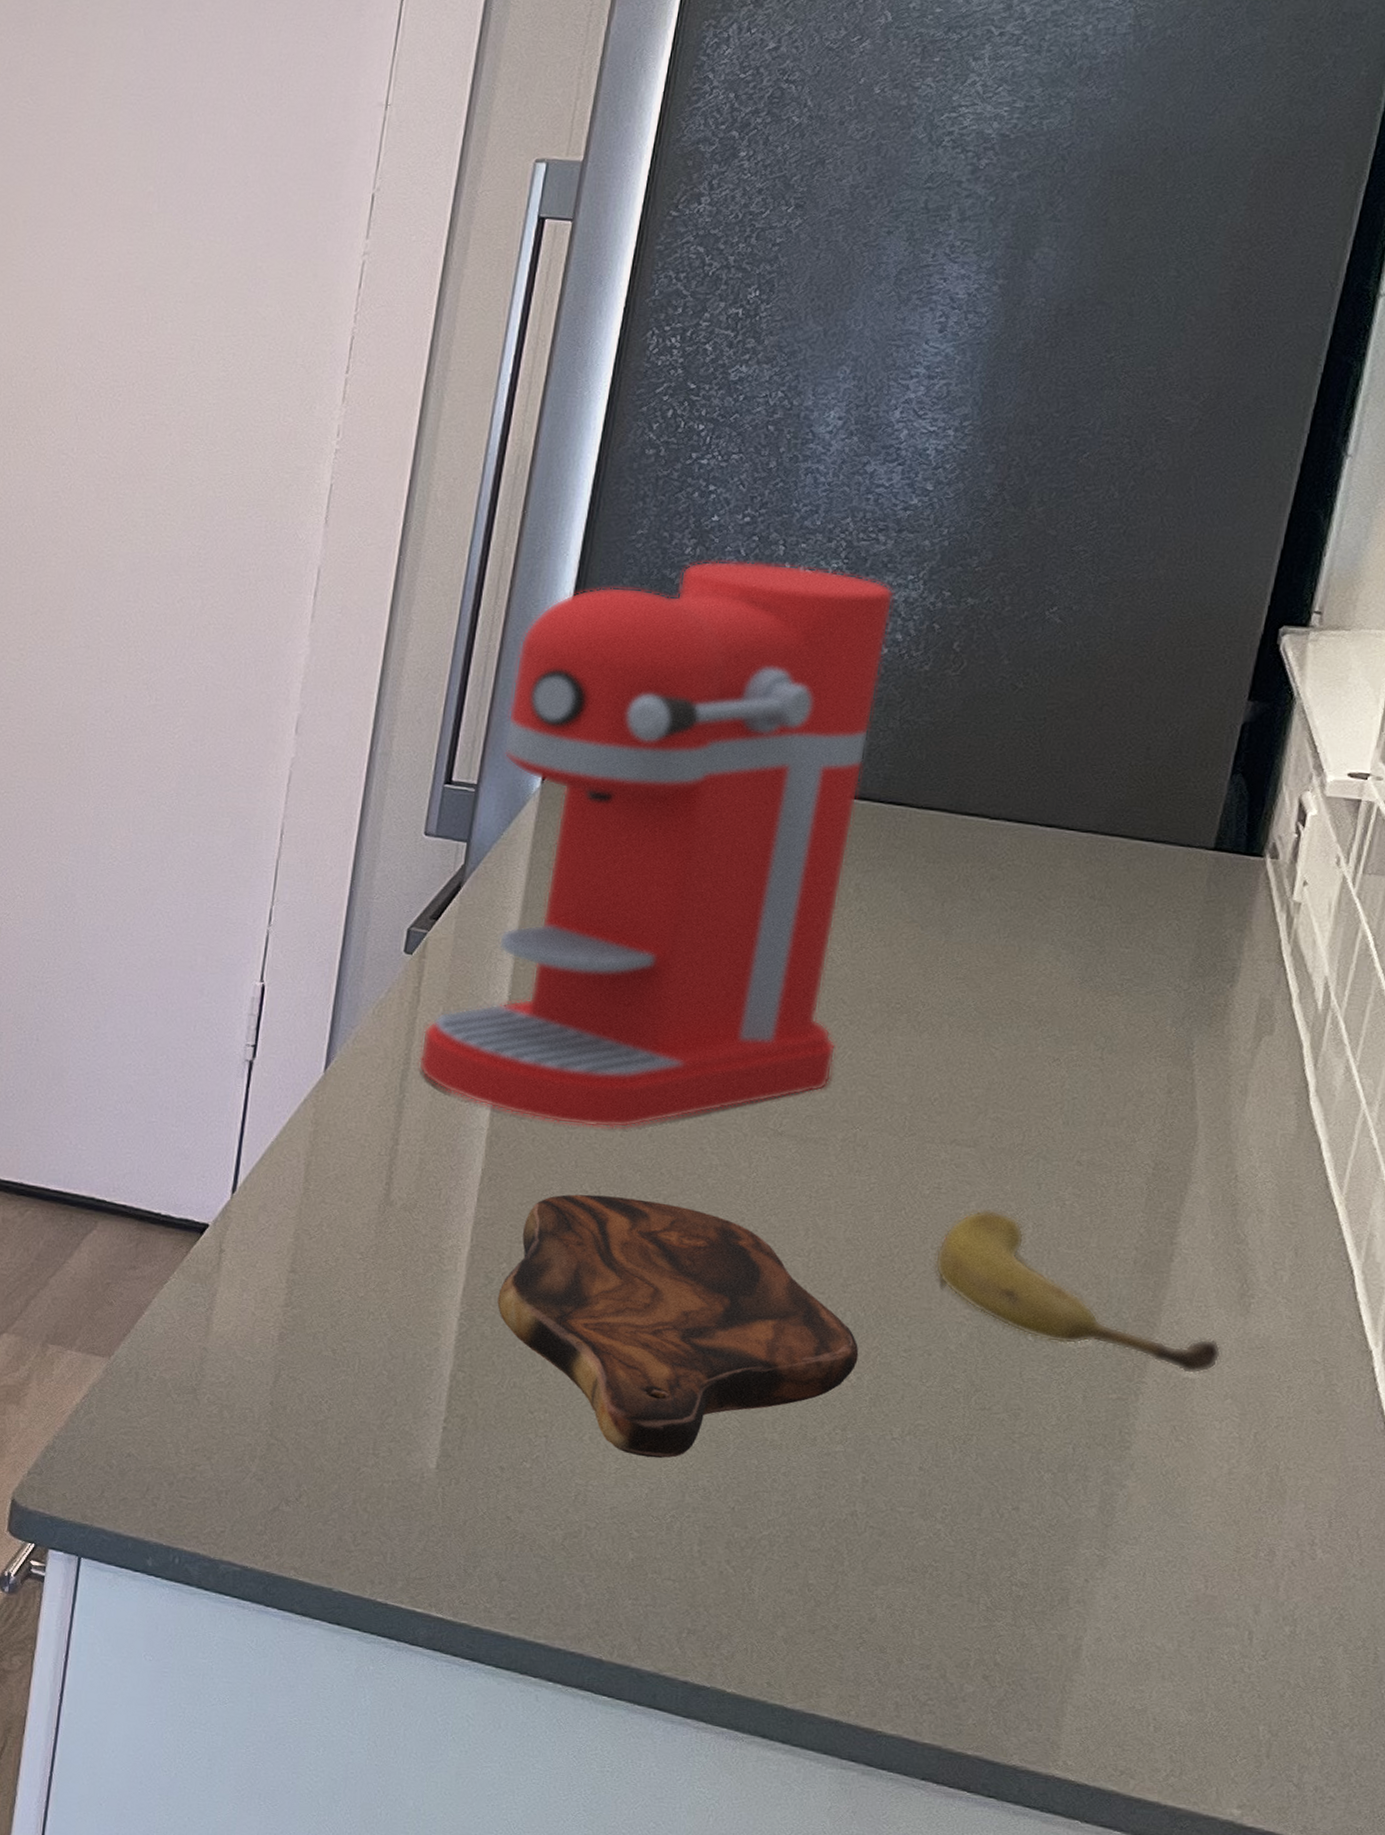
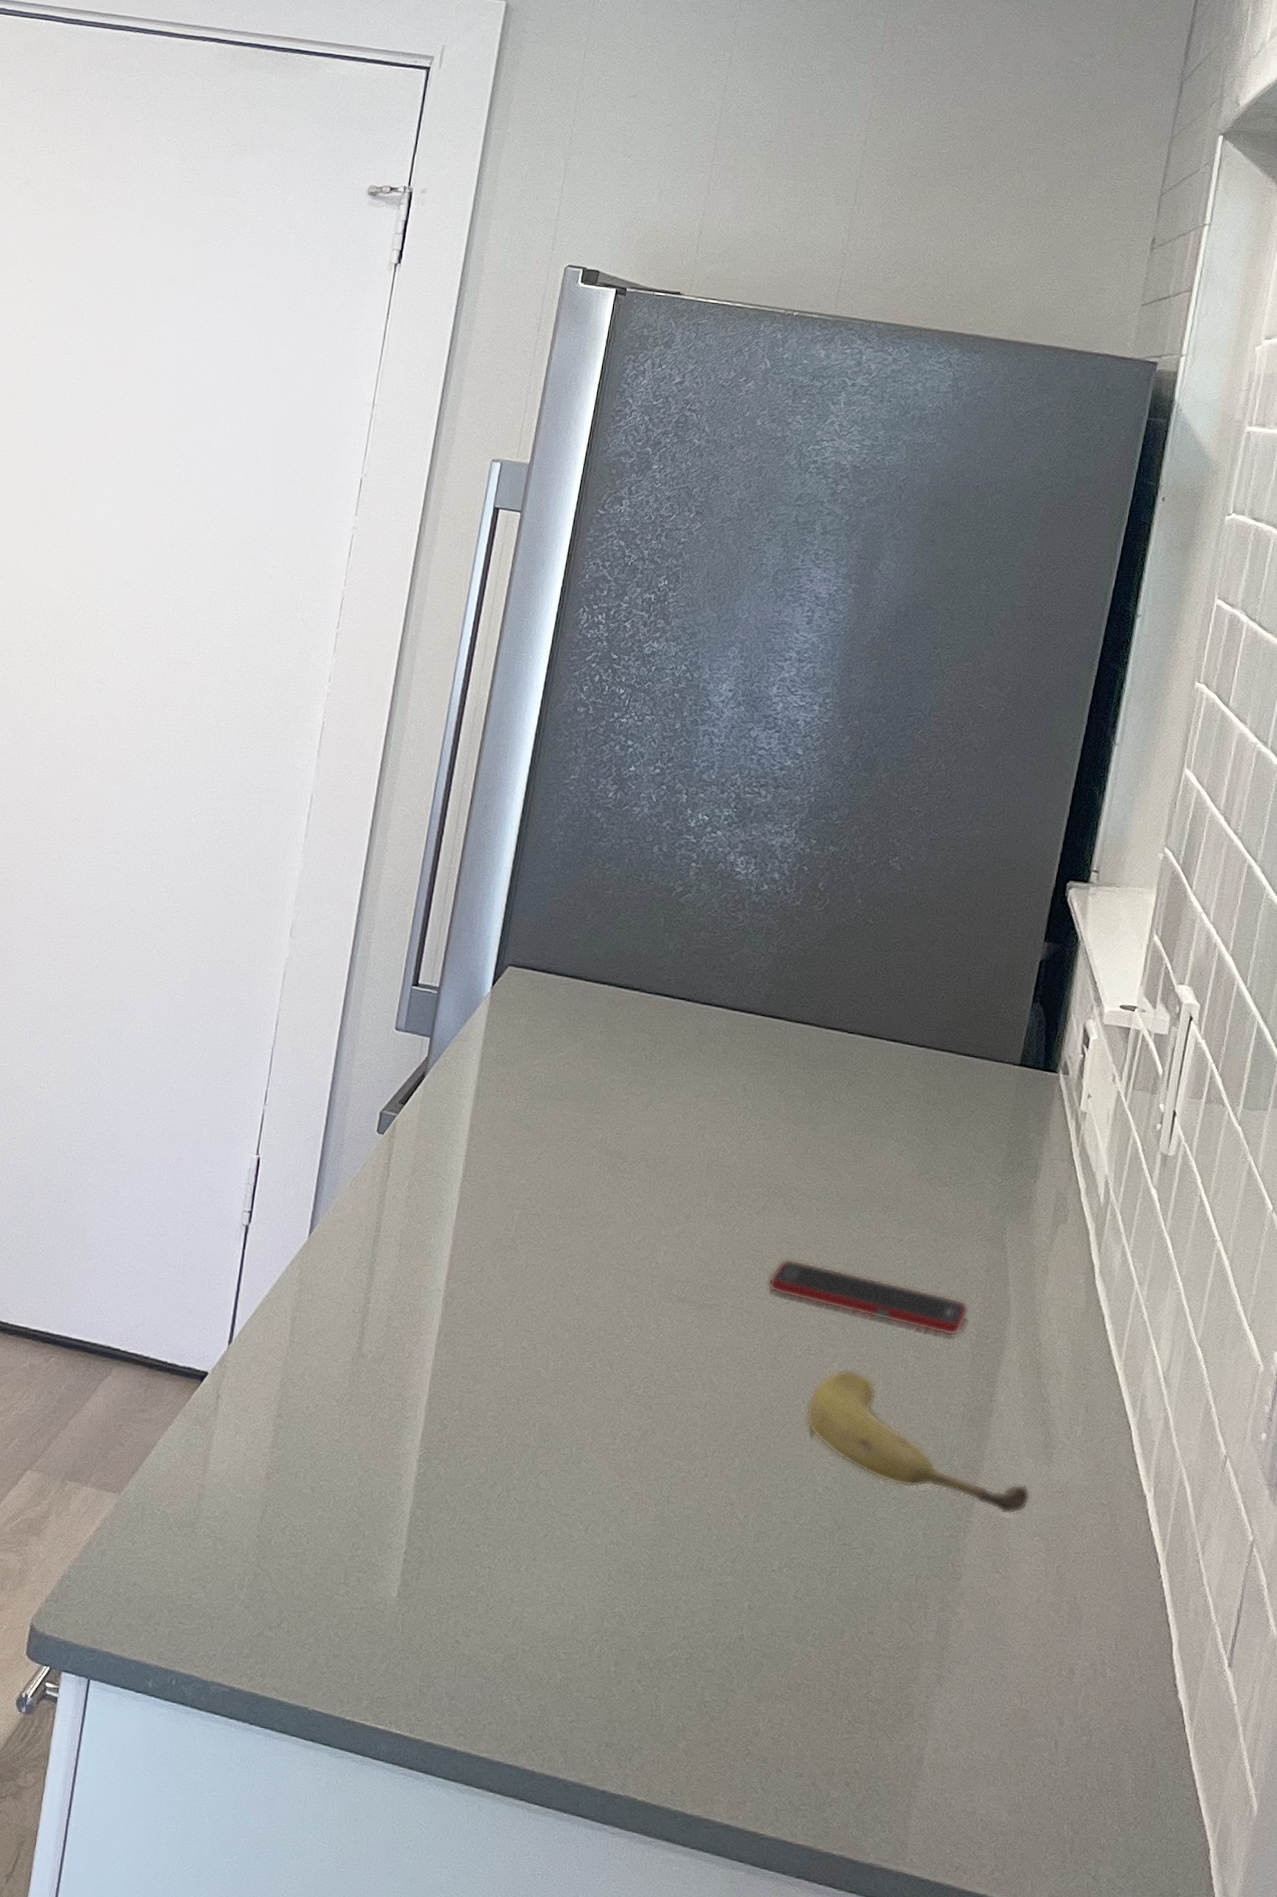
coffee maker: present [418,560,894,1128] -> none [387,804,773,1292]
cutting board: present [497,1194,859,1459] -> none [450,1350,745,1588]
cell phone: none [887,1083,1144,1170] -> present [768,1258,969,1337]

